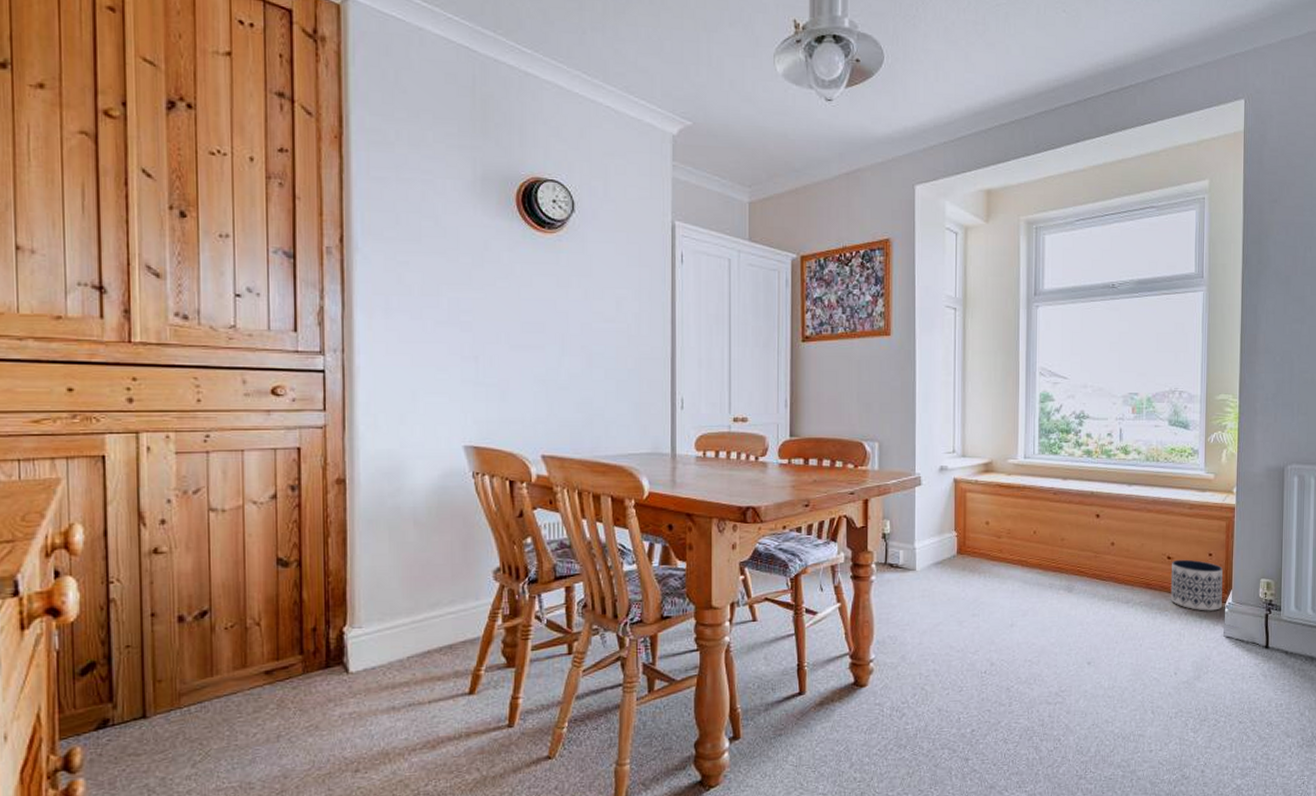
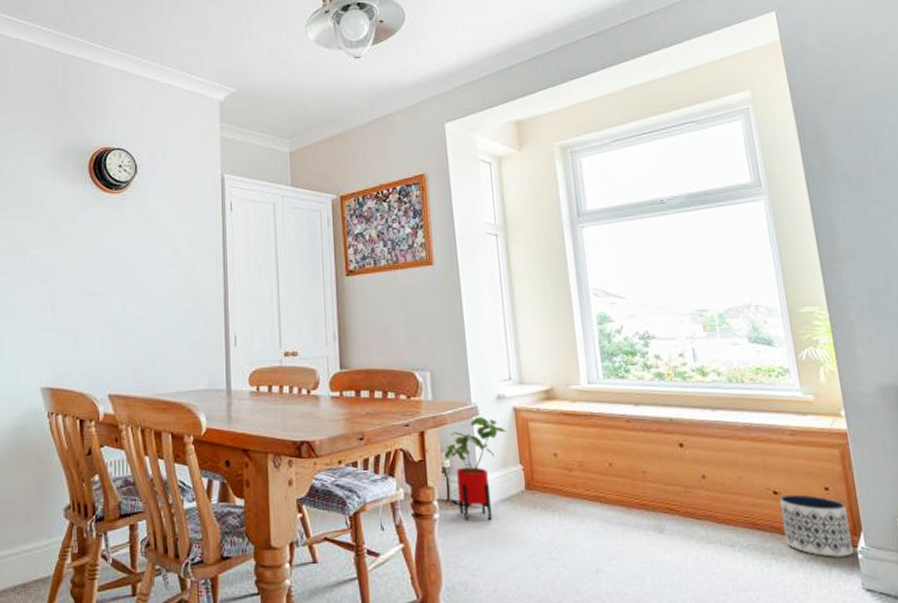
house plant: none [886,487,946,582] -> present [444,417,507,520]

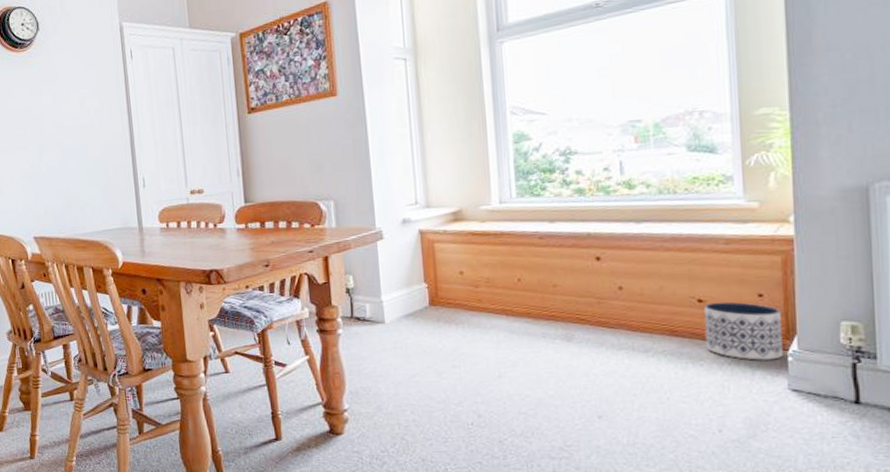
house plant: present [444,417,507,520] -> none [348,240,412,334]

